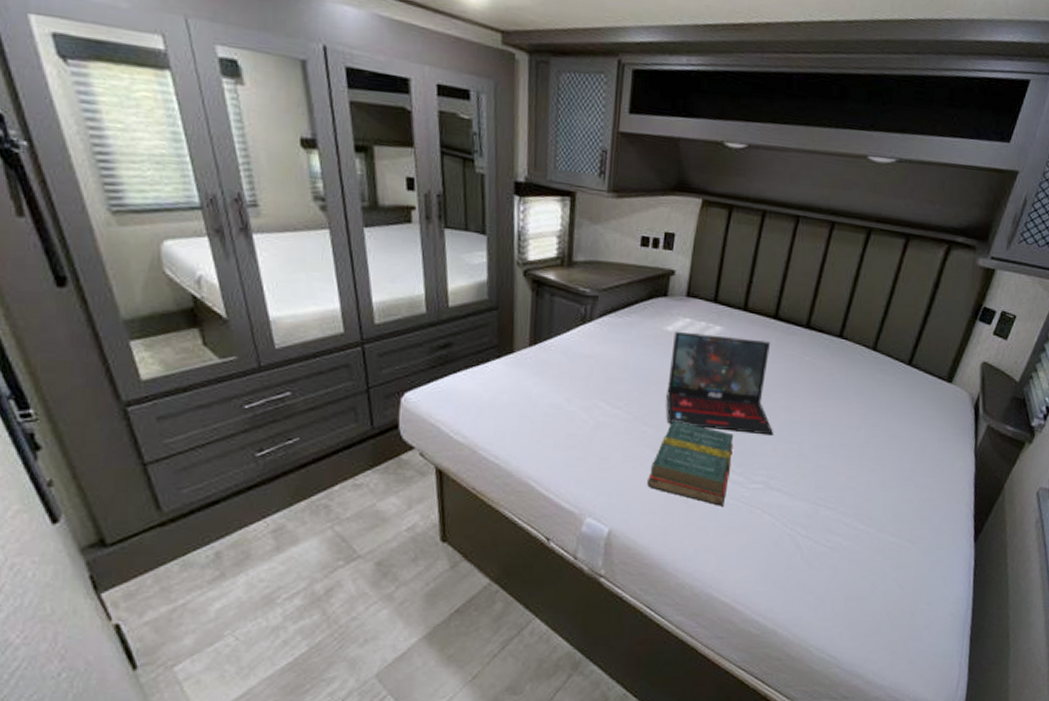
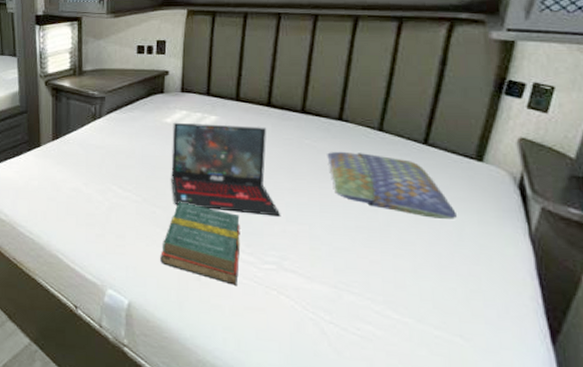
cushion: none [823,369,924,436] -> present [327,151,456,219]

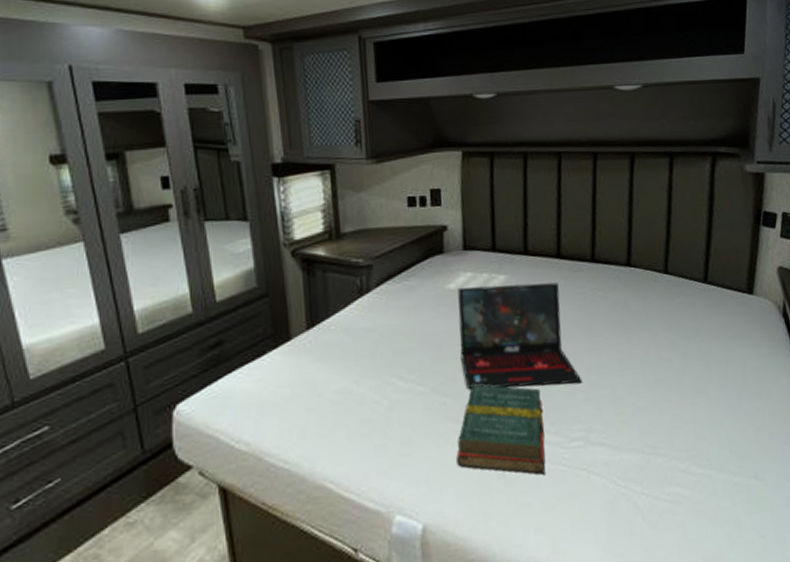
cushion: present [327,151,456,219] -> none [620,299,739,359]

